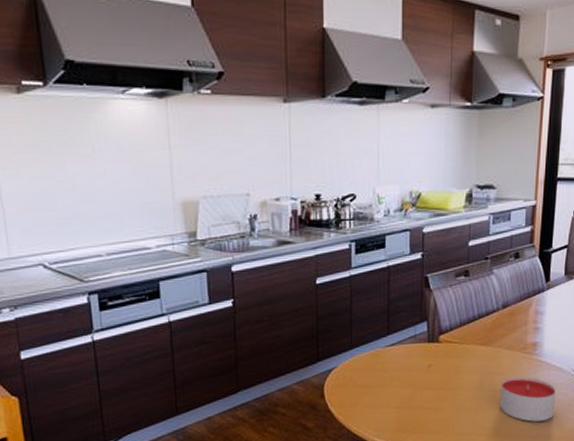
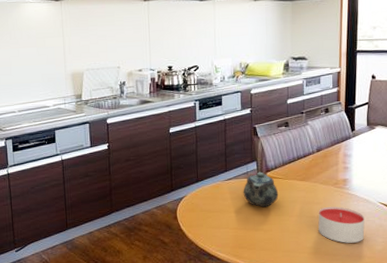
teapot: none [409,334,454,380] -> present [243,171,279,208]

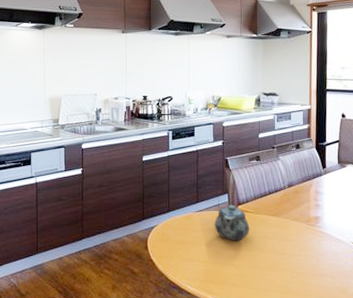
candle: present [318,206,365,243] -> none [290,244,338,284]

